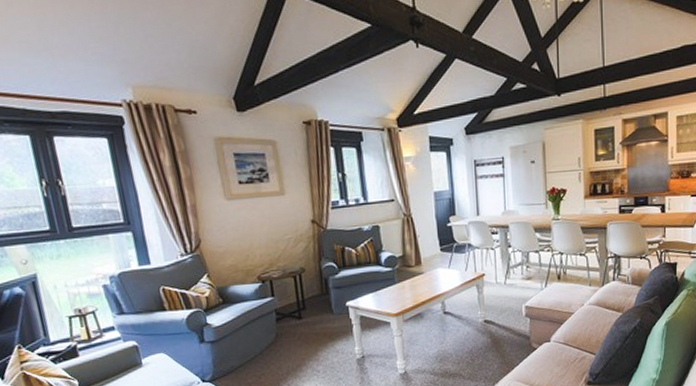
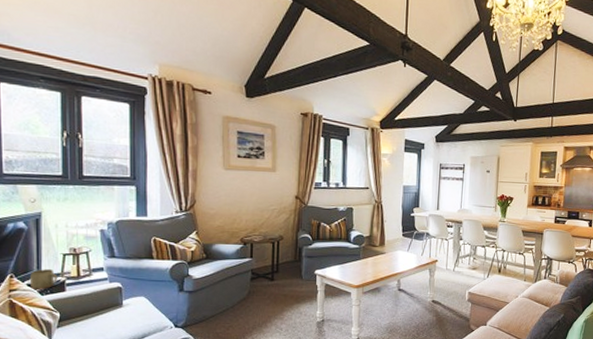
mug: none [38,335,69,358] -> present [29,269,58,289]

